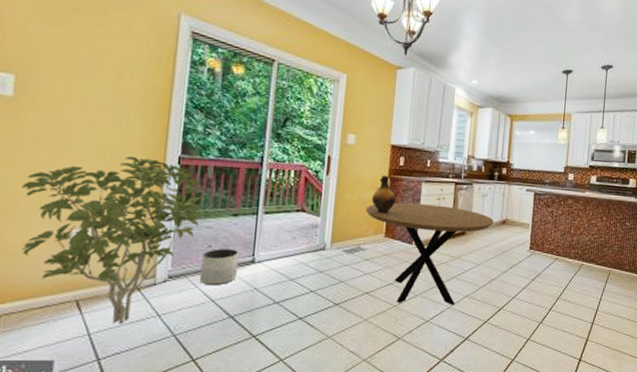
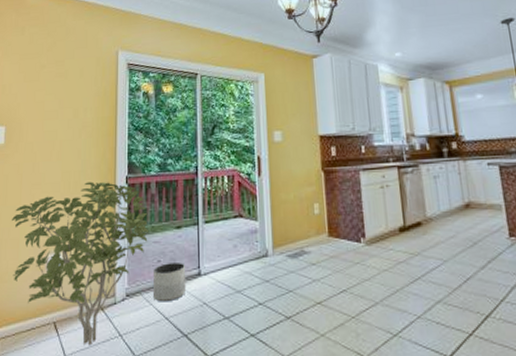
dining table: present [365,202,494,306] -> none [303,194,454,314]
ceramic jug: present [371,175,396,214] -> none [307,168,334,211]

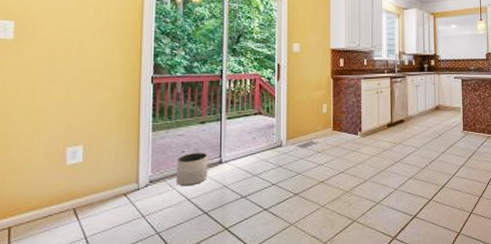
shrub: present [12,181,149,346] -> none [24,80,174,227]

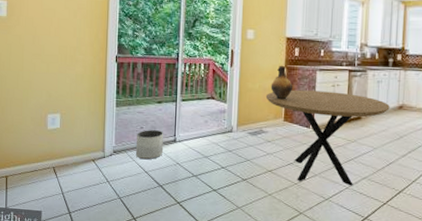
dining table: none [314,98,428,189] -> present [265,90,390,186]
ceramic jug: none [318,76,339,110] -> present [270,65,293,100]

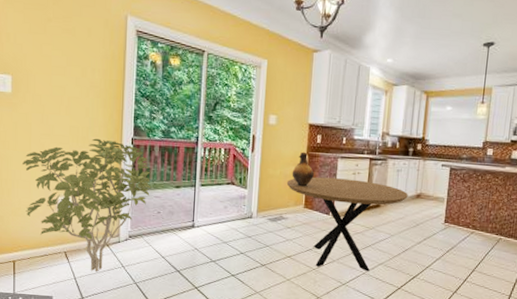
shrub: none [16,57,135,187] -> present [23,138,151,272]
planter: present [135,130,164,160] -> none [152,215,182,245]

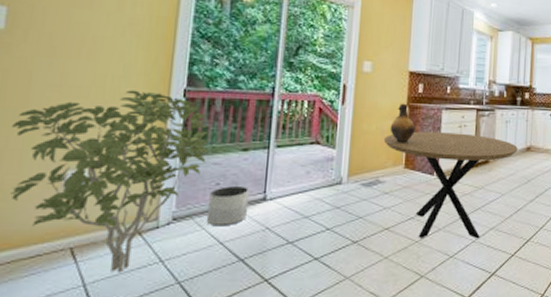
planter: none [152,215,182,245] -> present [206,186,250,227]

